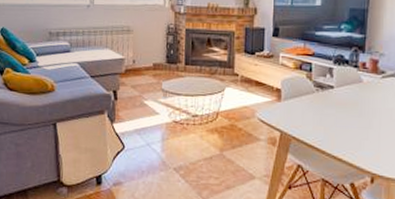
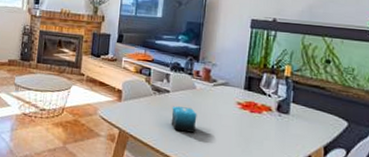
candle: none [337,103,365,131] -> present [171,106,197,133]

